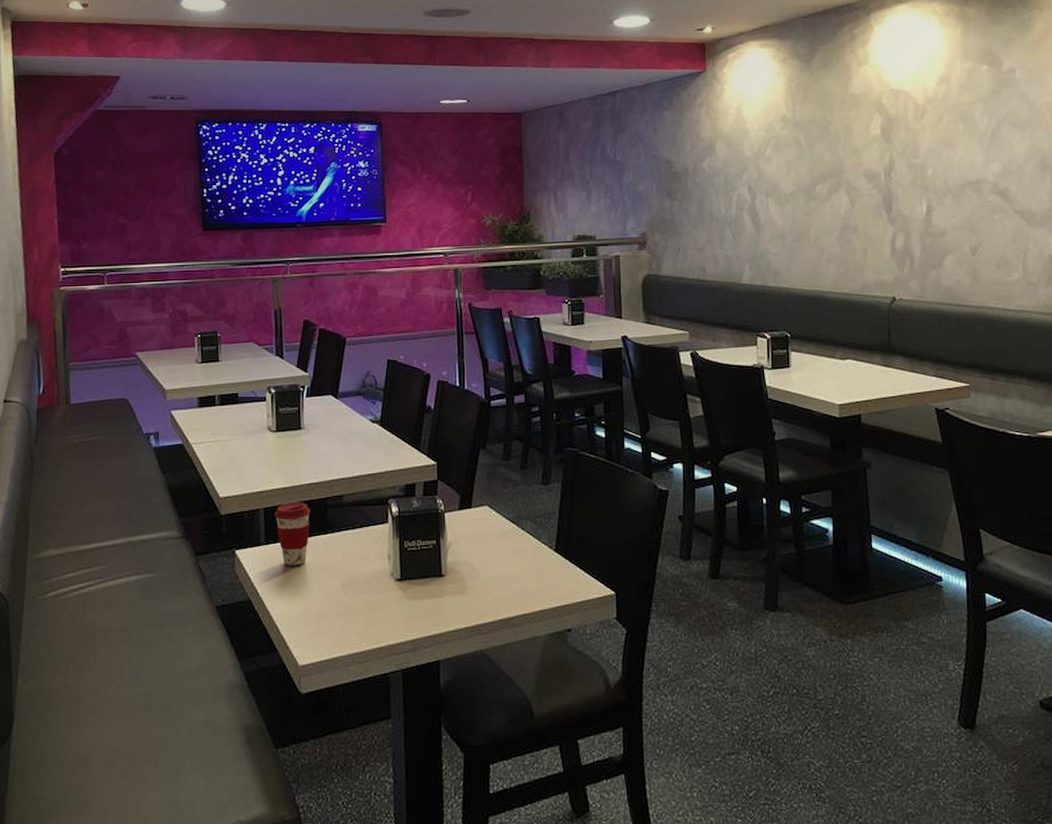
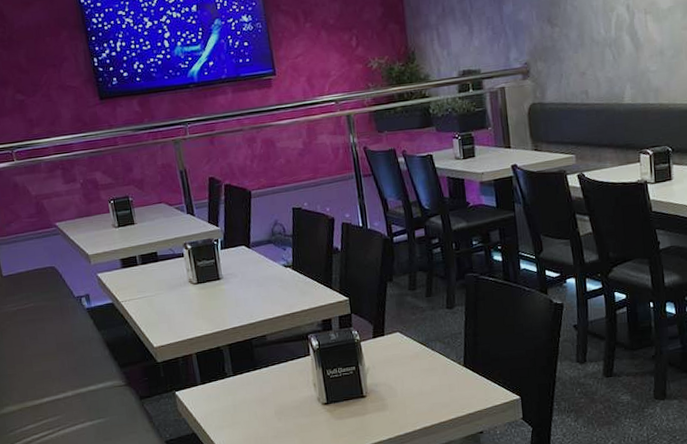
coffee cup: present [274,502,311,566] -> none [205,344,241,401]

